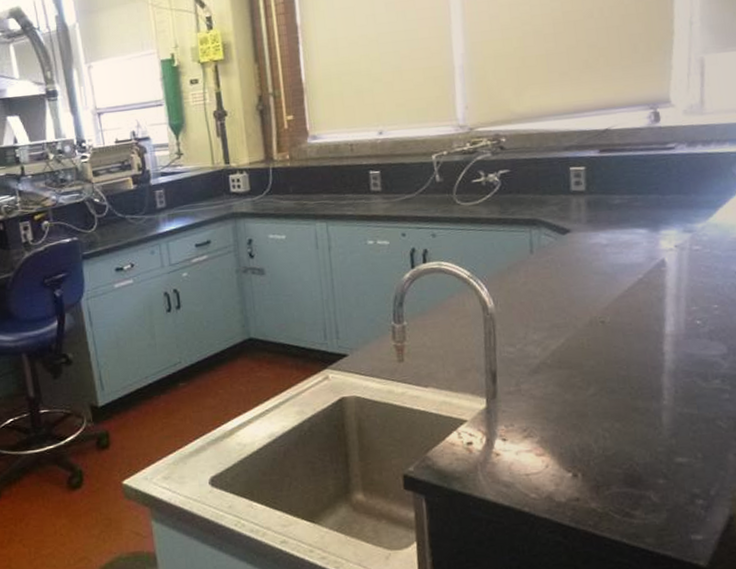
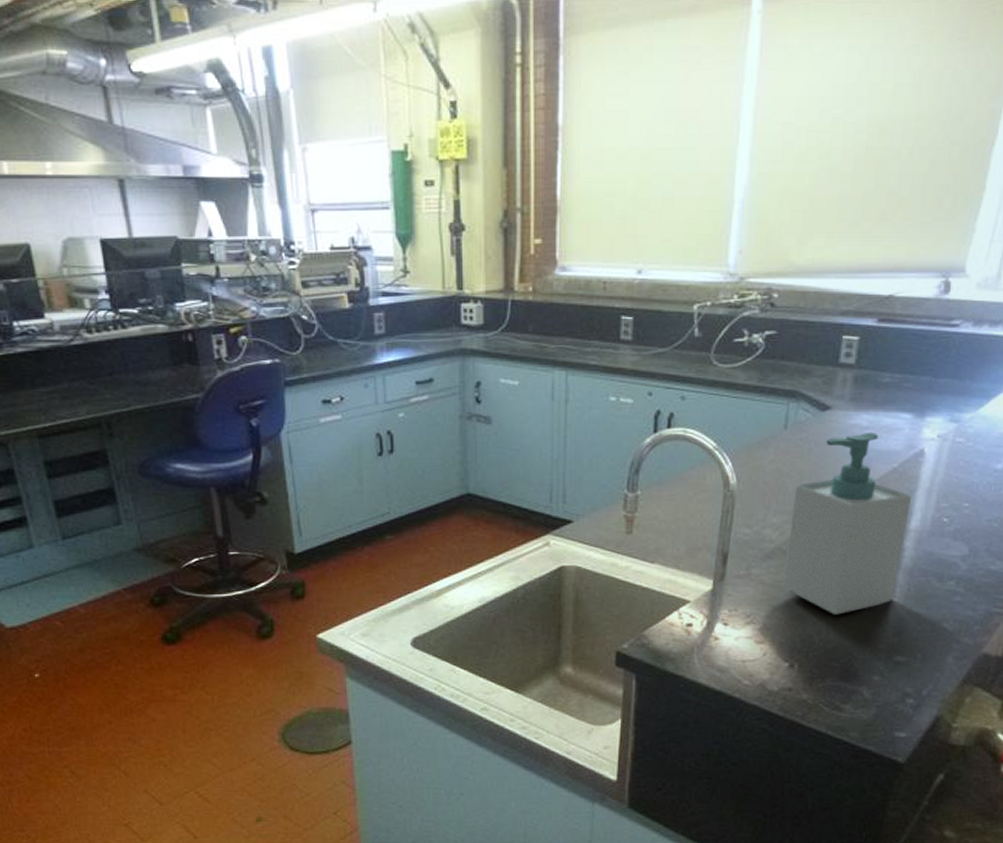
soap bottle: none [549,249,663,422] -> present [782,433,912,615]

